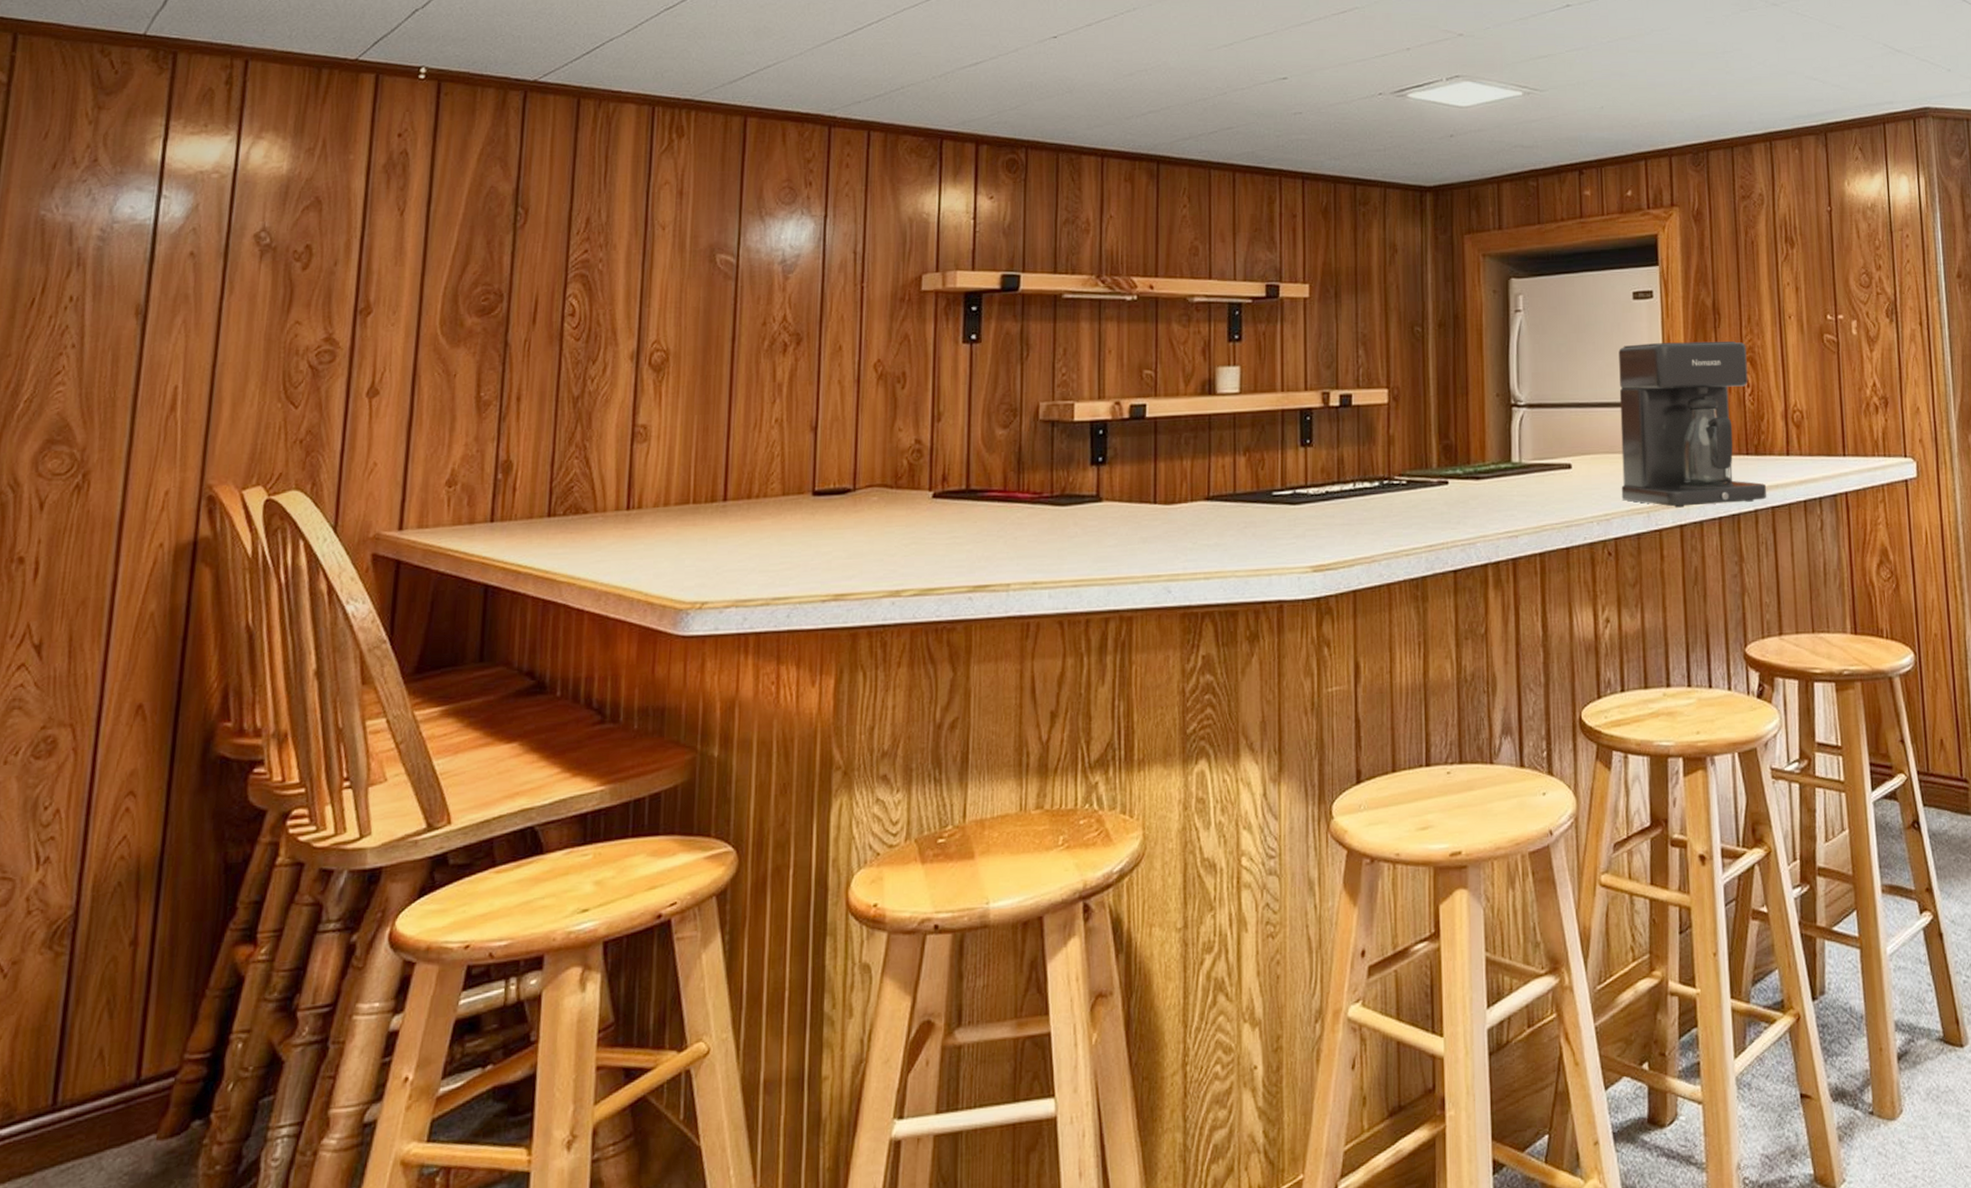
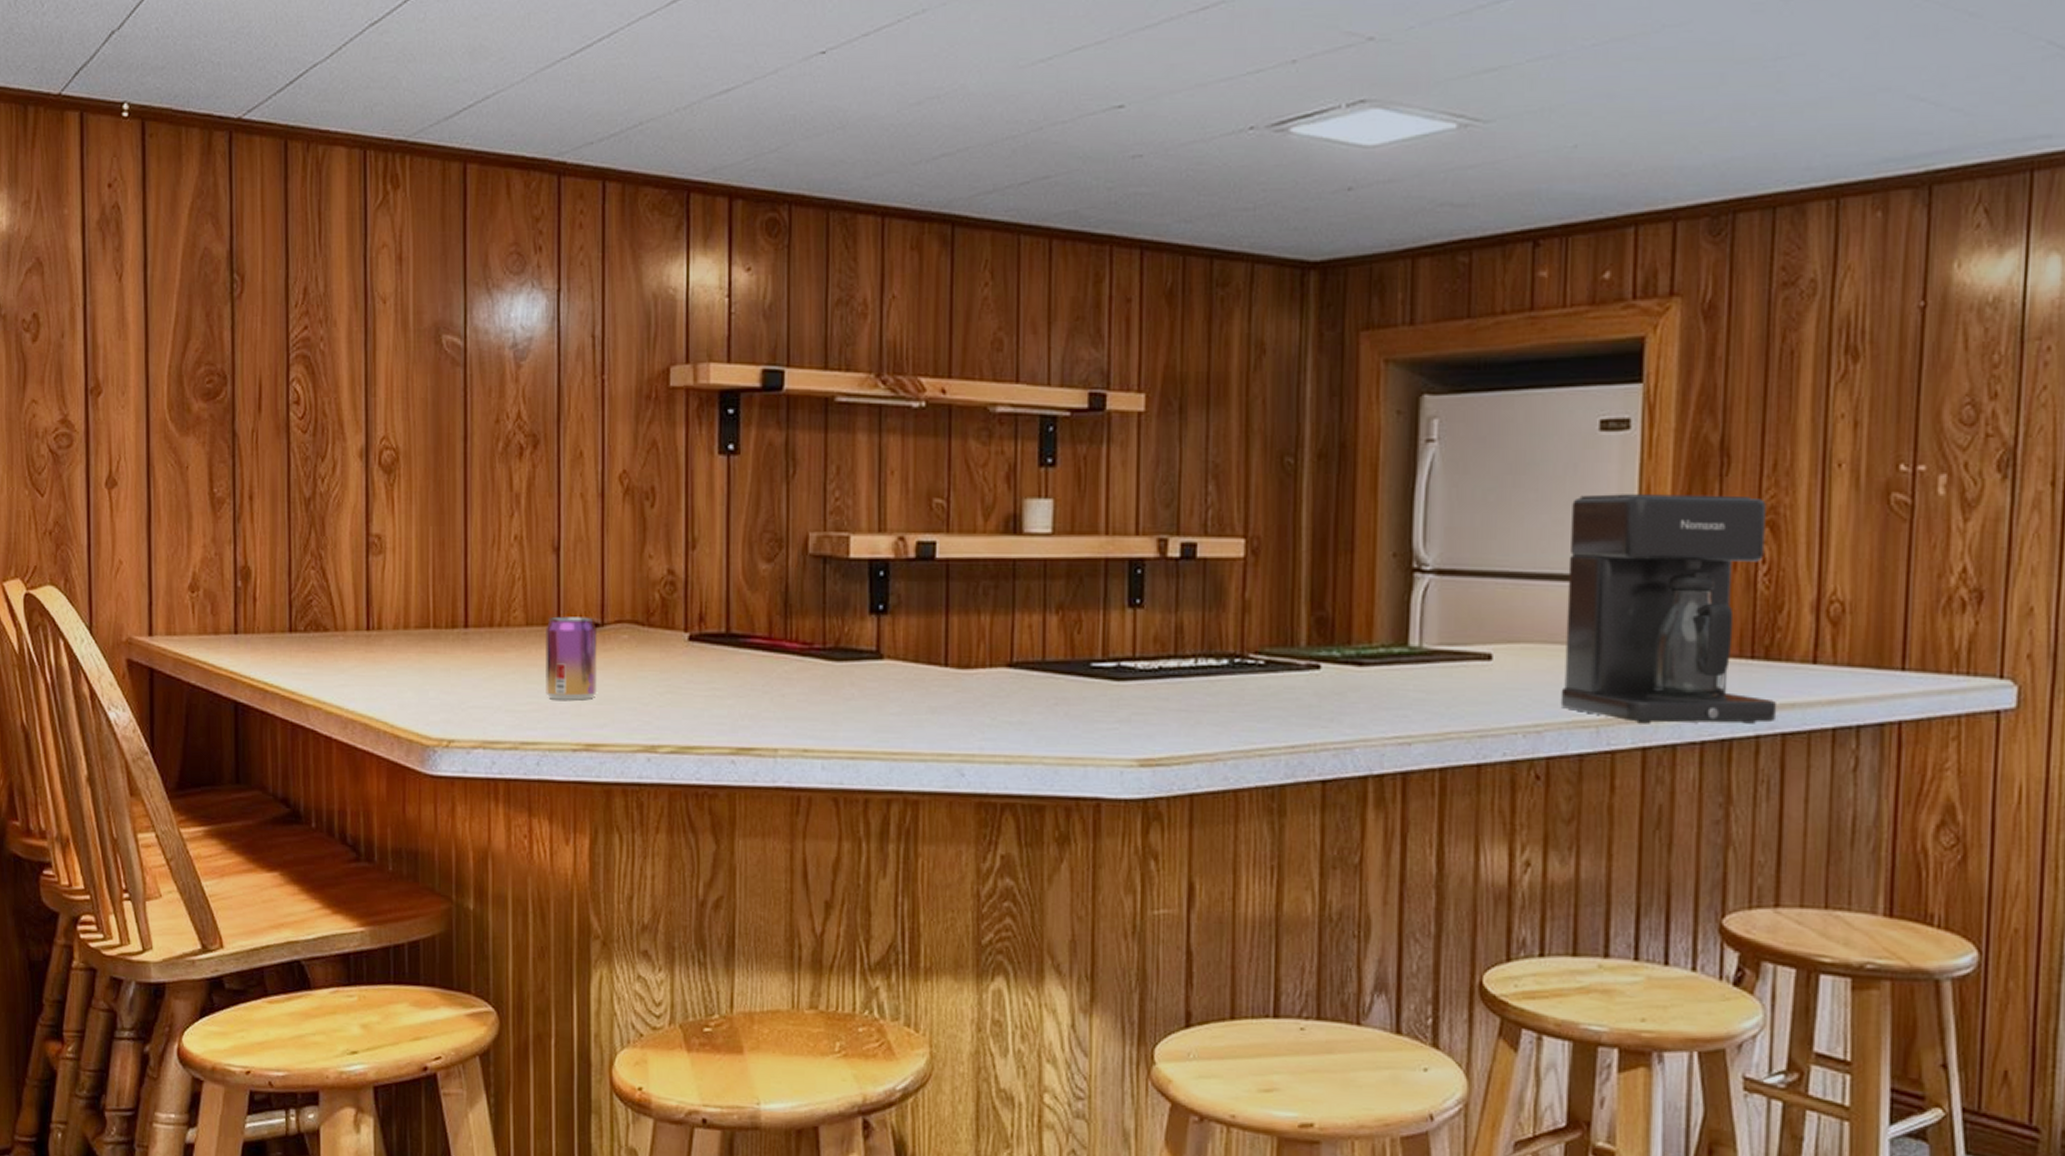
beverage can: none [798,484,849,559] -> present [546,616,597,702]

